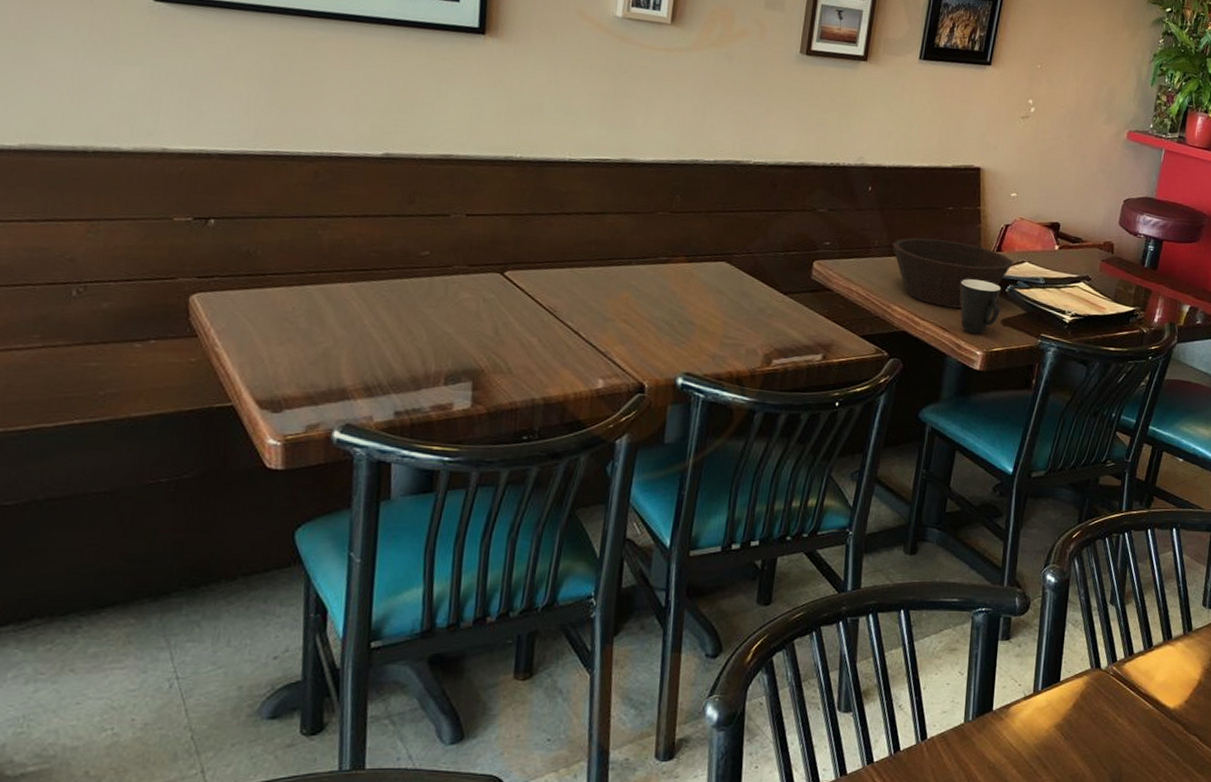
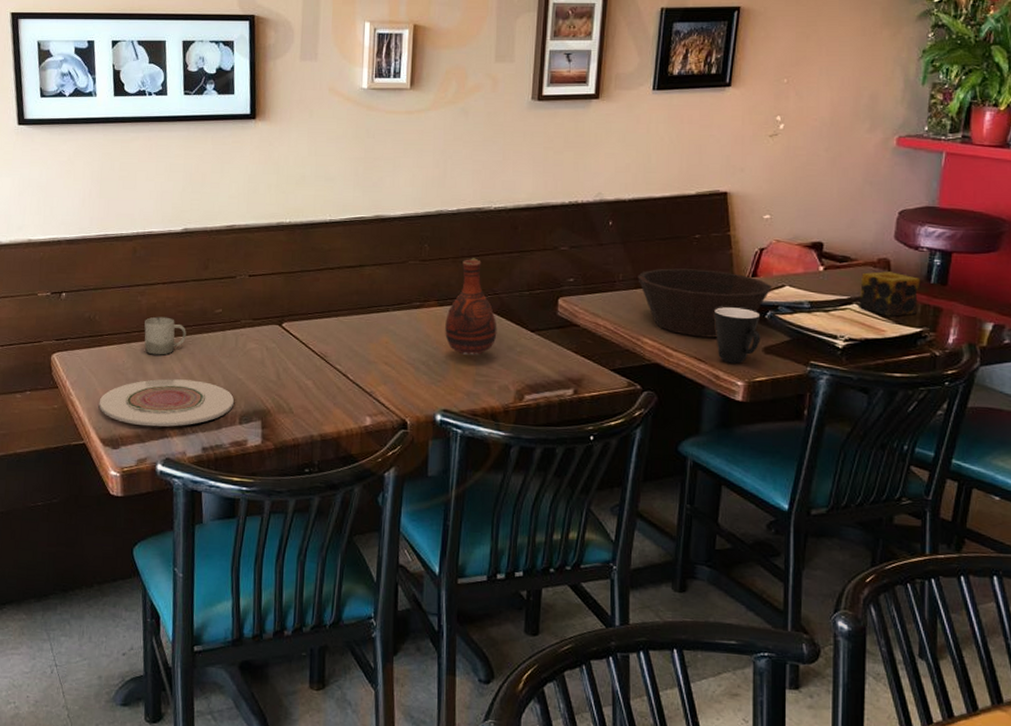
plate: none [255,330,440,387] -> present [99,378,235,427]
cup: none [323,255,381,302] -> present [144,316,186,355]
vase: none [692,213,749,317] -> present [445,258,497,356]
candle: none [1085,253,1137,296] -> present [859,271,921,316]

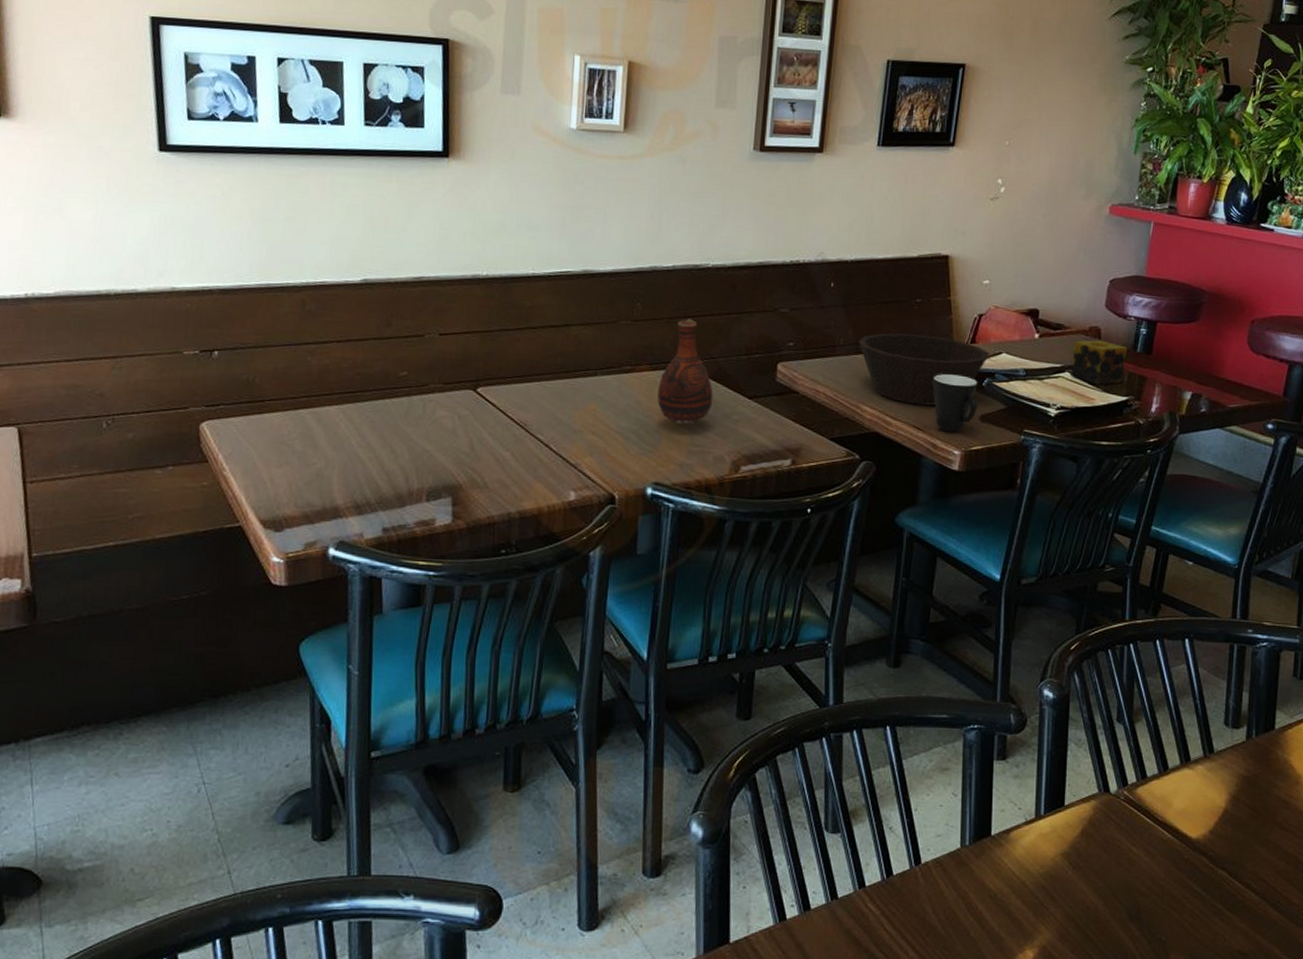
plate: present [99,378,235,427] -> none [258,450,421,506]
cup: present [144,316,186,355] -> none [314,379,365,424]

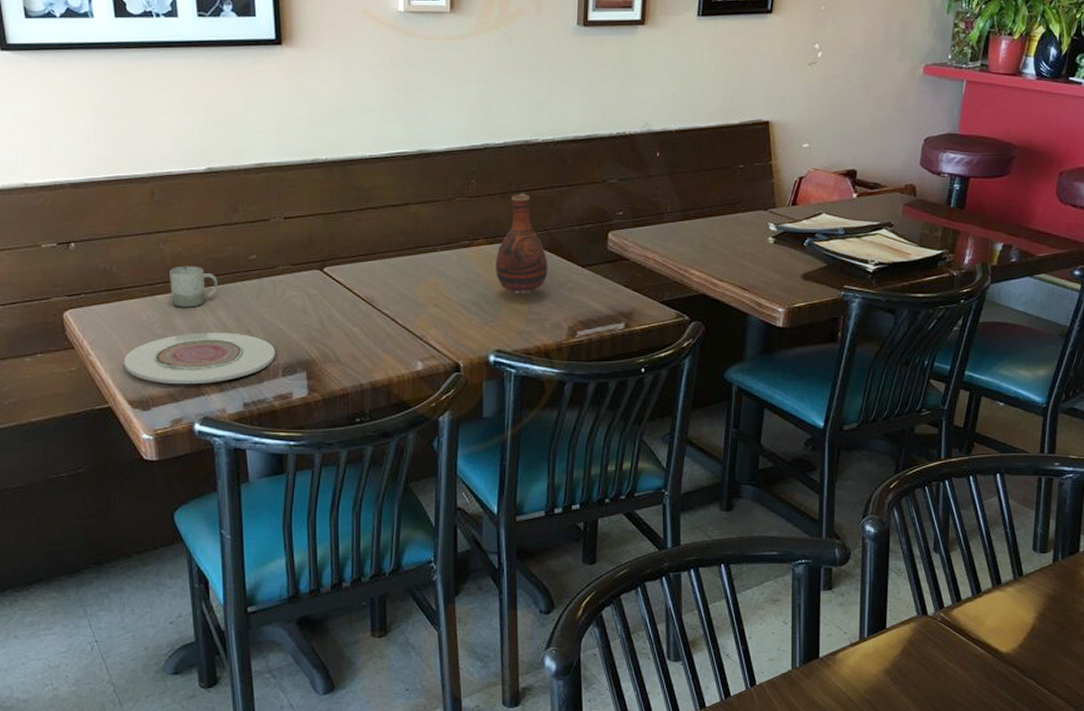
plate: none [258,450,421,506] -> present [123,332,276,385]
cup: none [314,379,365,424] -> present [170,266,218,308]
bowl: present [858,333,989,406] -> none [685,199,810,267]
mug: present [933,374,978,432] -> none [757,236,800,291]
candle: present [1071,339,1128,385] -> none [888,197,942,240]

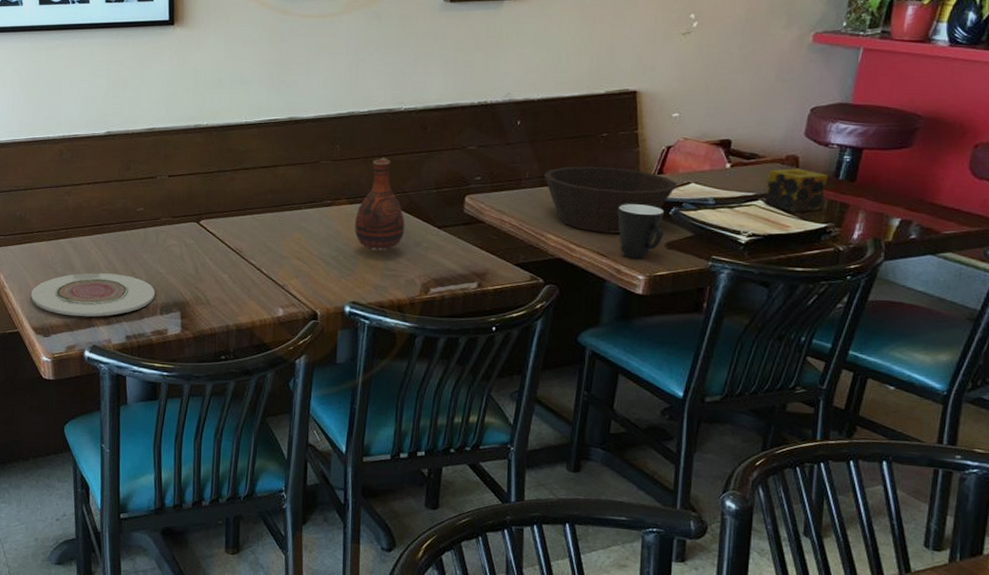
cup: present [170,266,218,308] -> none [71,215,110,251]
bowl: none [685,199,810,267] -> present [544,166,677,234]
mug: none [757,236,800,291] -> present [618,204,665,258]
candle: none [888,197,942,240] -> present [764,168,829,212]

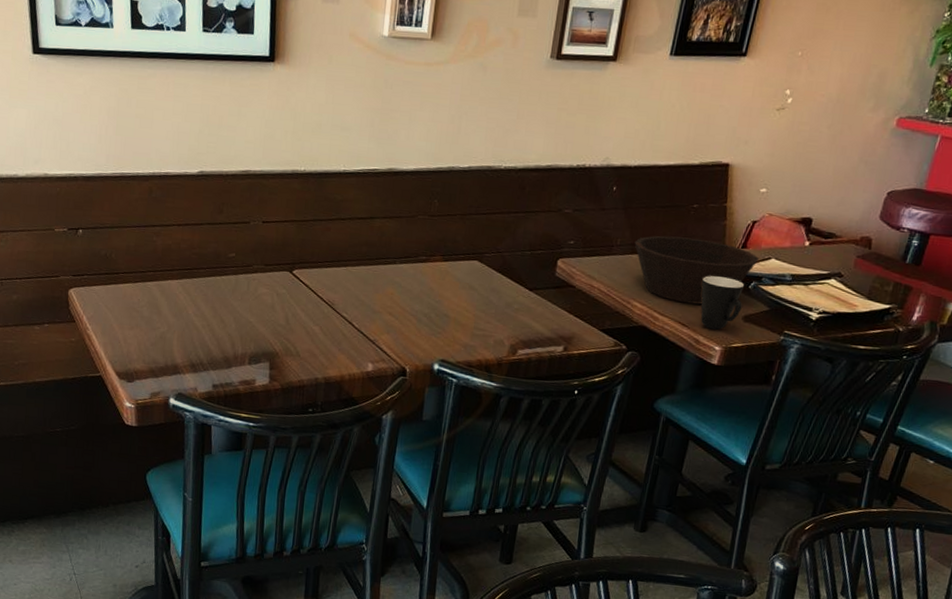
plate: present [30,272,156,317] -> none [114,318,245,364]
vase: present [355,157,405,251] -> none [448,215,498,310]
candle: present [764,168,829,212] -> none [836,249,897,293]

